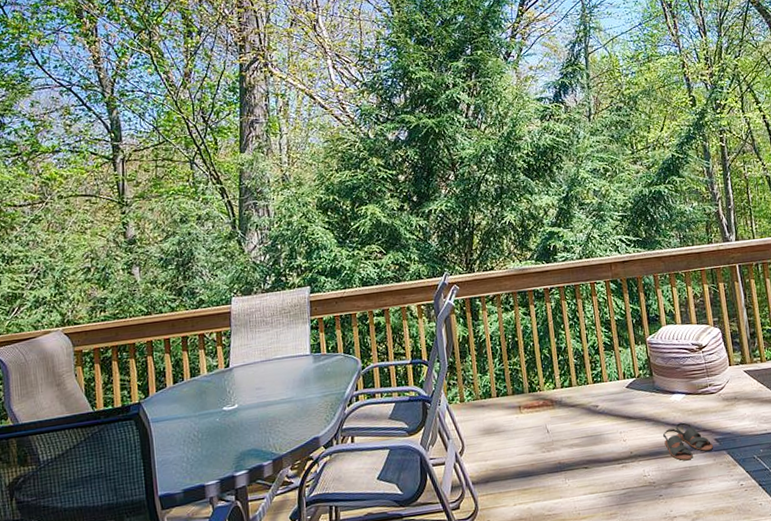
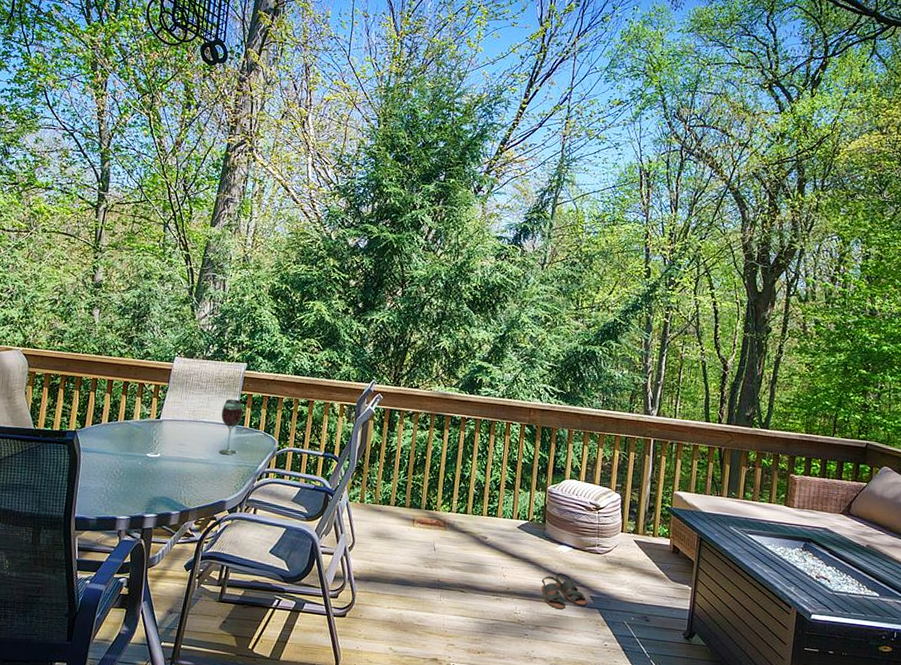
wineglass: none [294,326,319,388] -> present [218,399,243,455]

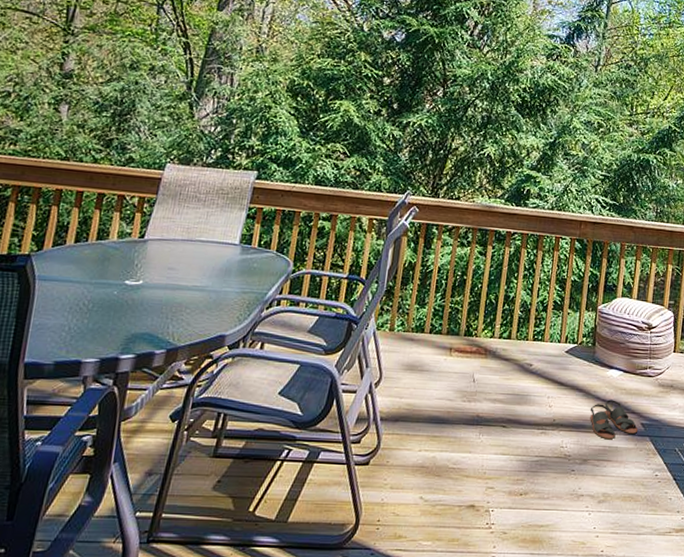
wineglass: present [218,399,243,455] -> none [218,213,251,280]

